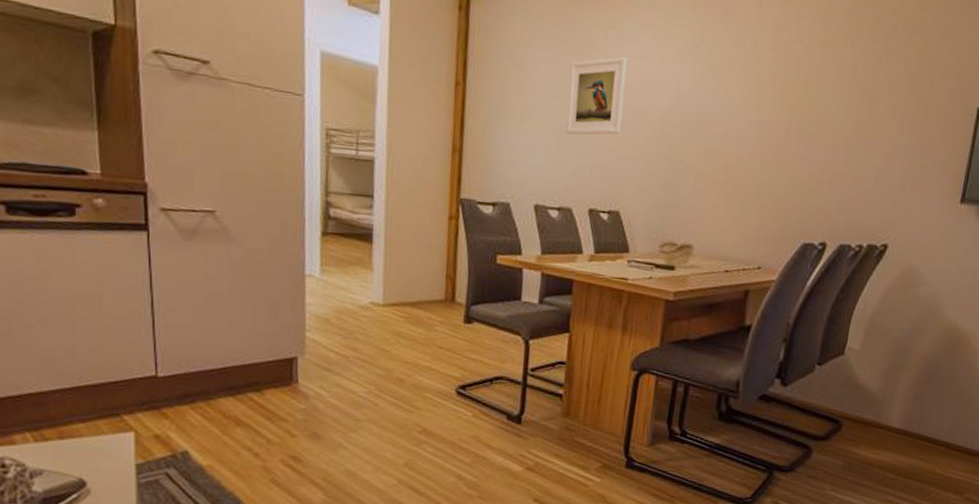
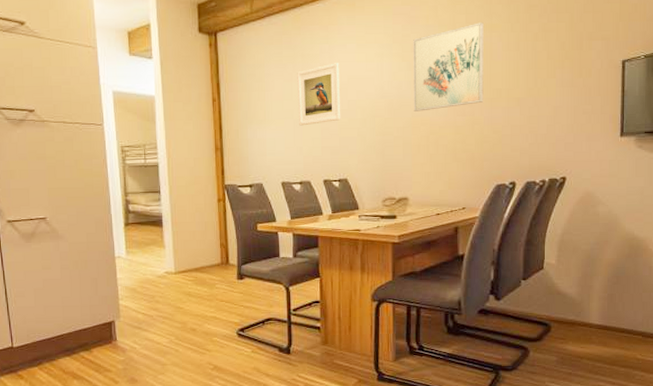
wall art: none [714,31,817,138] -> present [413,22,484,112]

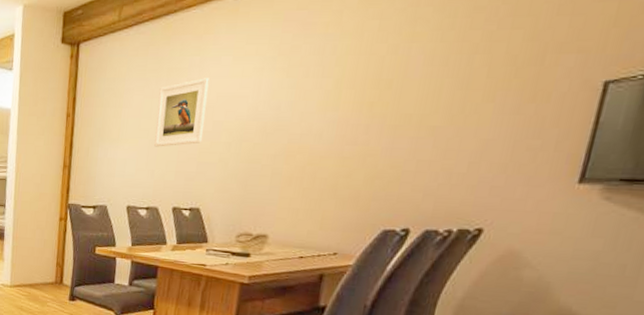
wall art: present [413,22,484,112] -> none [291,30,403,137]

